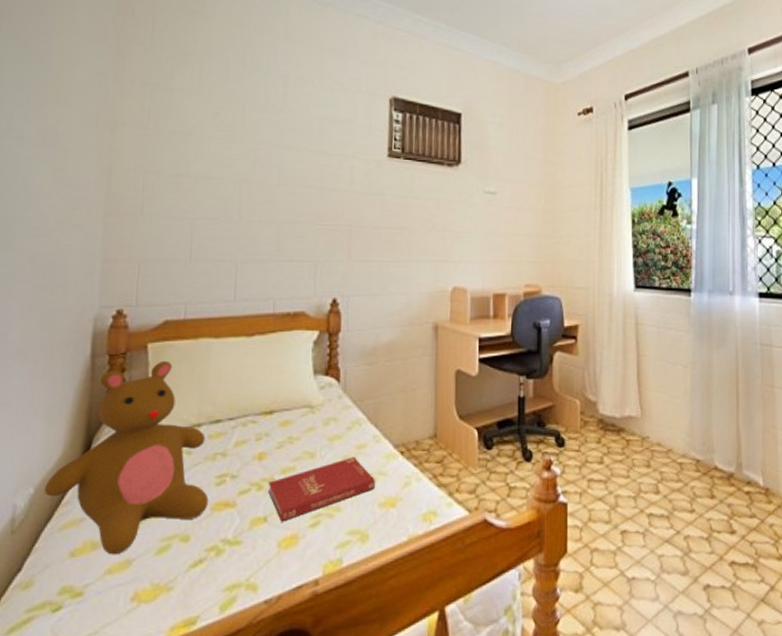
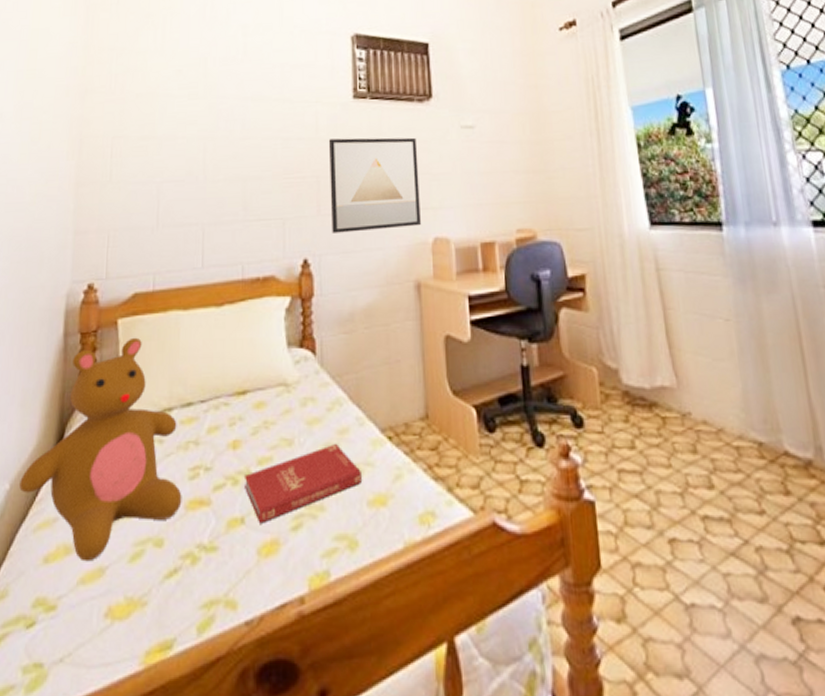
wall art: none [360,192,444,278] -> present [328,137,421,233]

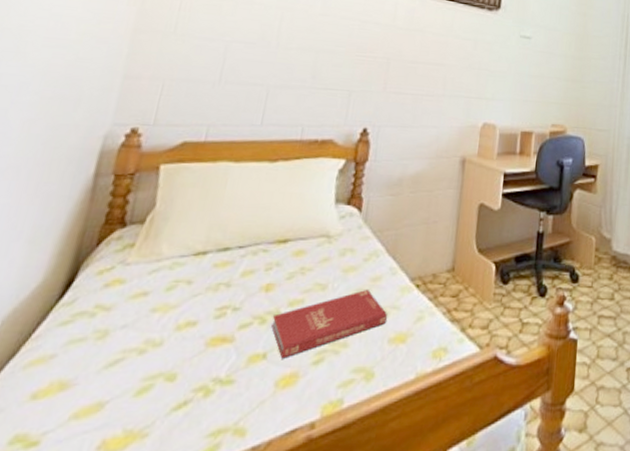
teddy bear: present [19,337,182,562] -> none [13,183,210,397]
wall art: present [328,137,421,233] -> none [394,28,482,112]

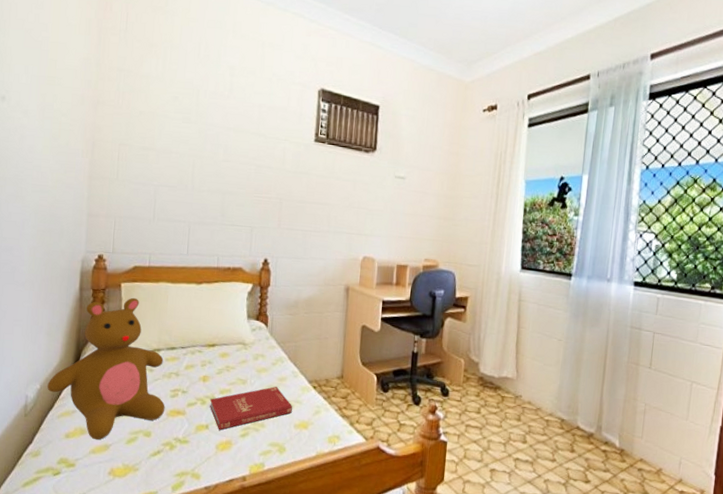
teddy bear: none [13,183,210,397] -> present [47,297,165,440]

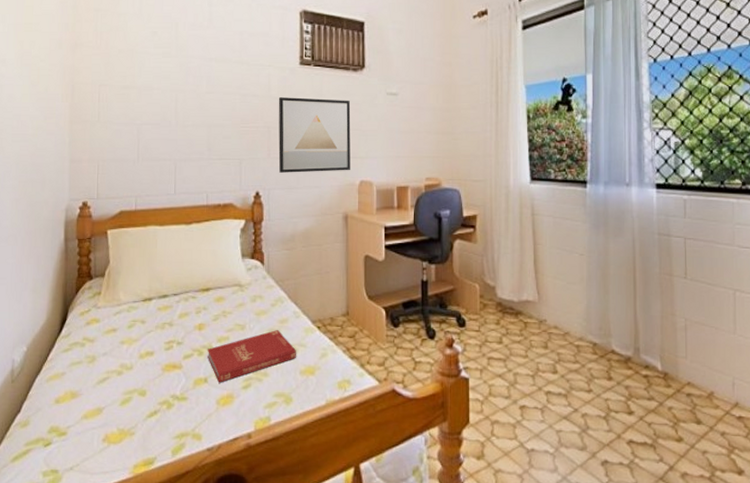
teddy bear: present [47,297,165,440] -> none [34,244,160,404]
wall art: none [288,171,360,247] -> present [278,97,351,173]

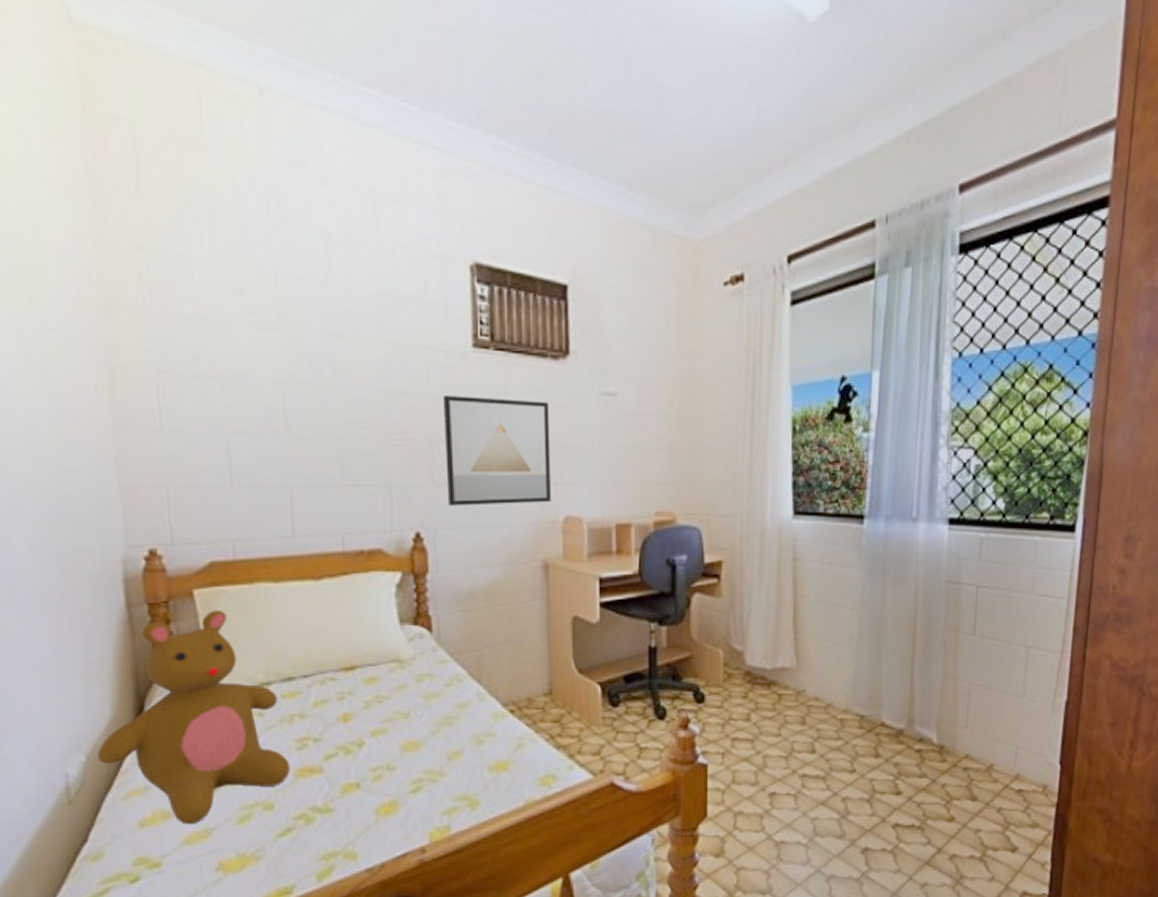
teddy bear: none [34,244,160,404] -> present [97,609,291,825]
book: present [208,329,297,383] -> none [358,716,484,788]

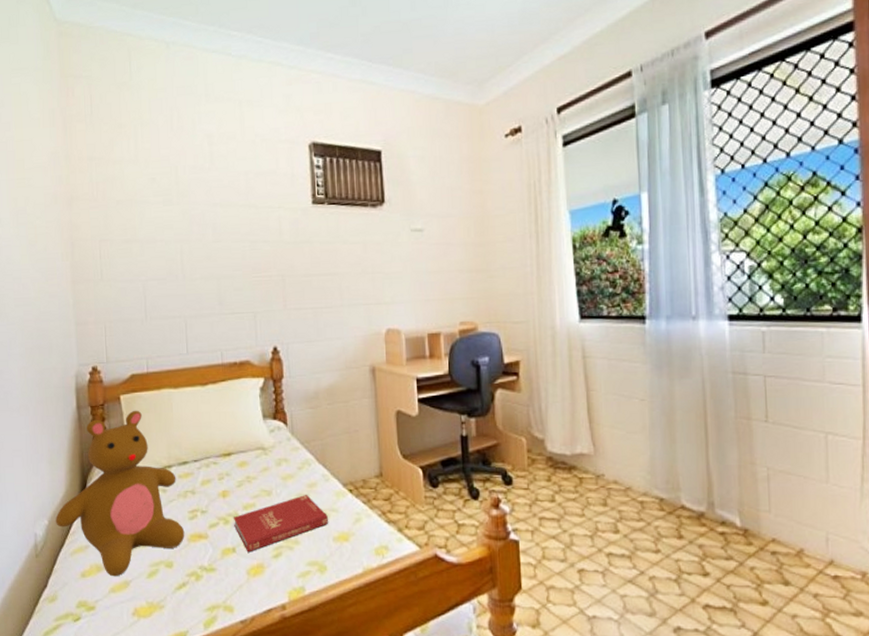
book: none [358,716,484,788] -> present [234,494,329,552]
wall art: present [442,396,551,506] -> none [291,240,375,325]

